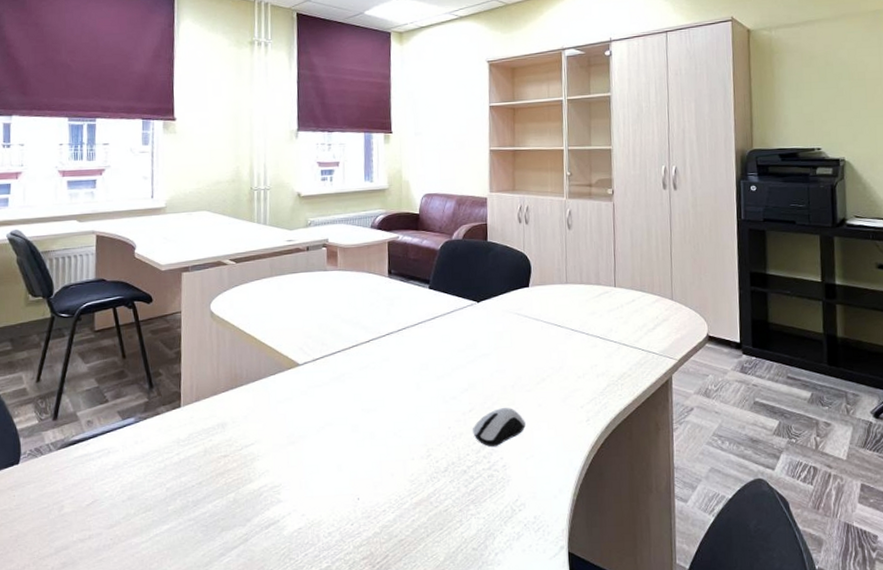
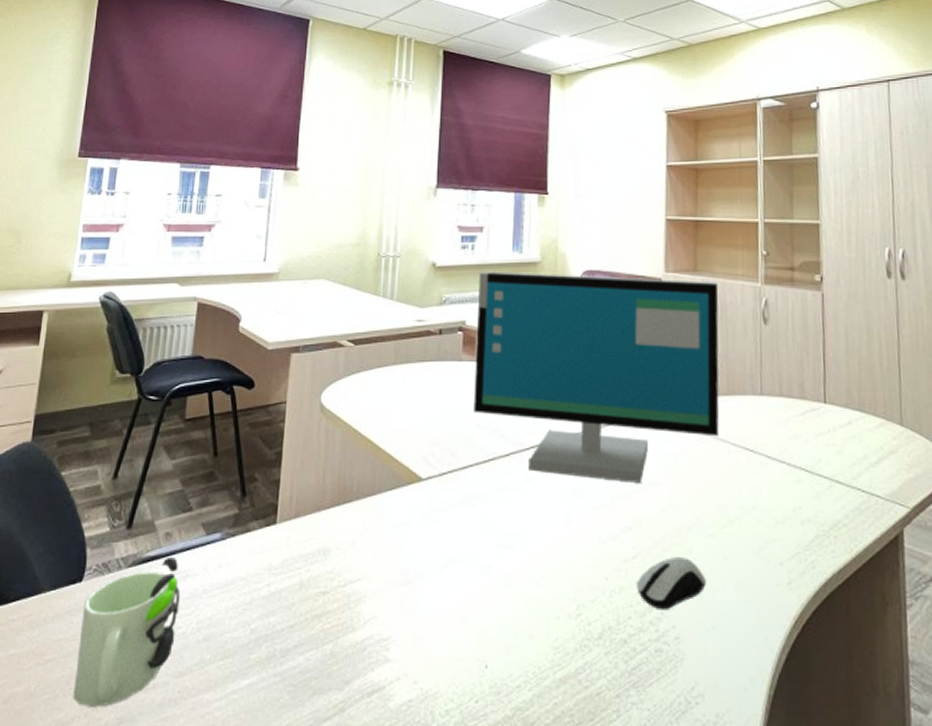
mug: none [21,438,105,557] -> present [73,556,180,707]
computer monitor: none [337,197,535,356] -> present [474,271,720,483]

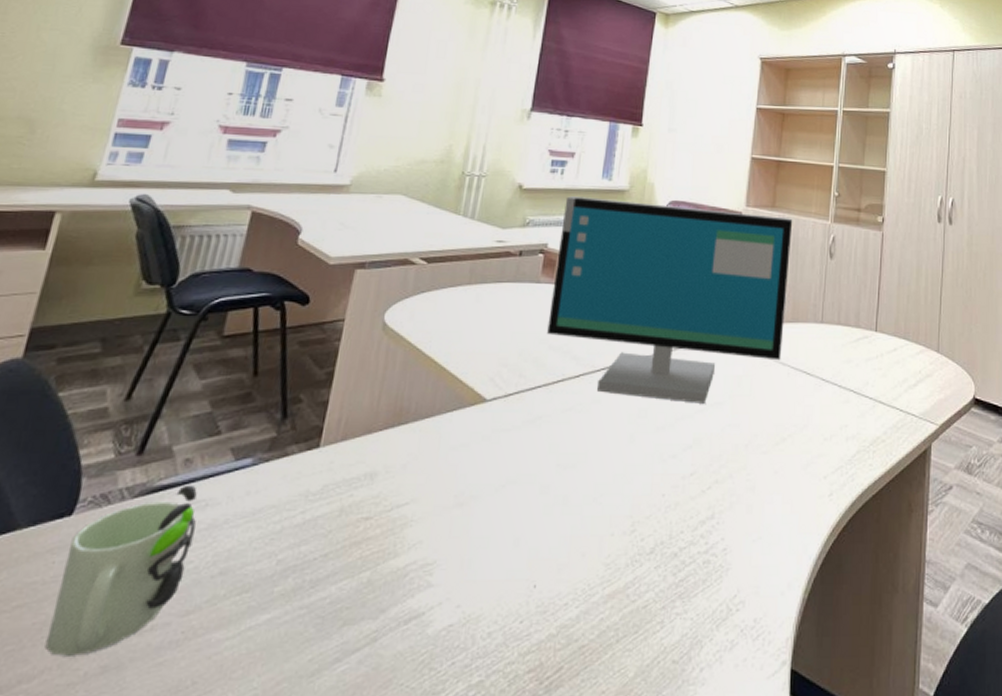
computer mouse: present [637,557,706,611] -> none [691,473,757,524]

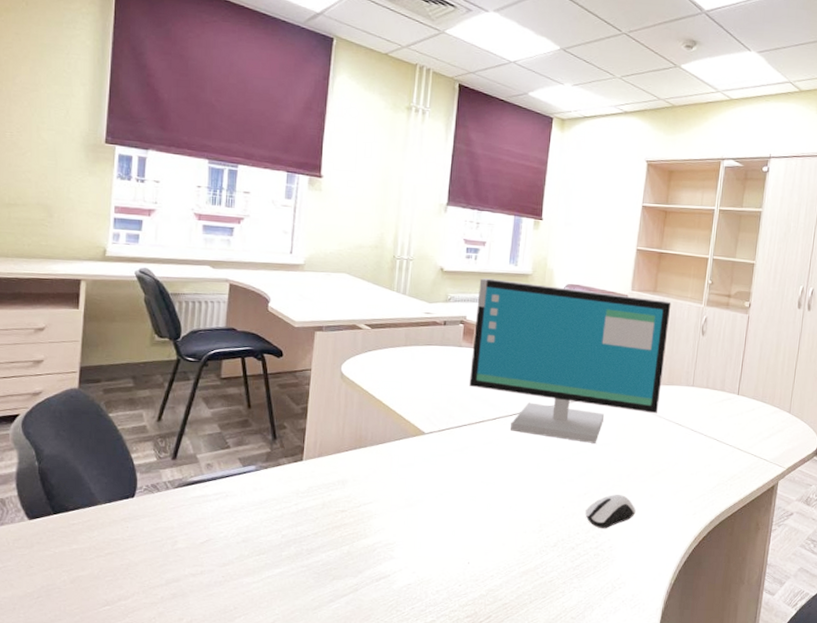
mug: present [45,484,197,656] -> none [132,481,221,586]
computer mouse: none [691,473,757,524] -> present [585,494,636,529]

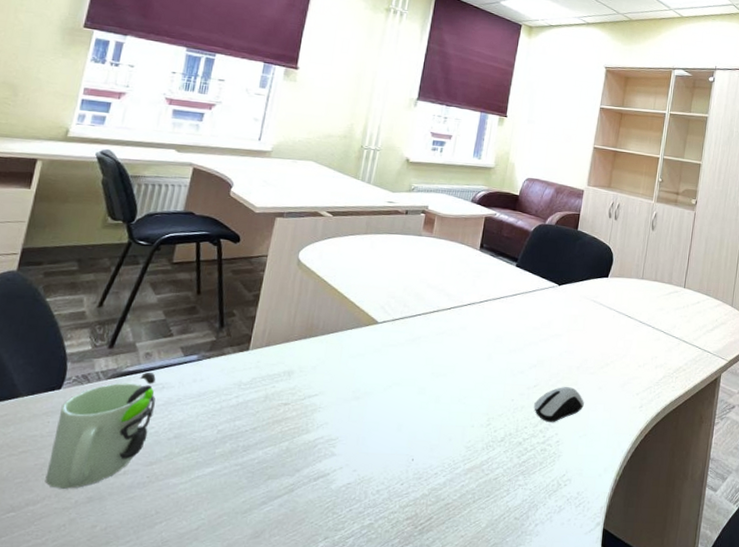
mug: none [132,481,221,586] -> present [45,371,156,489]
computer monitor: present [469,278,671,443] -> none [426,170,624,334]

